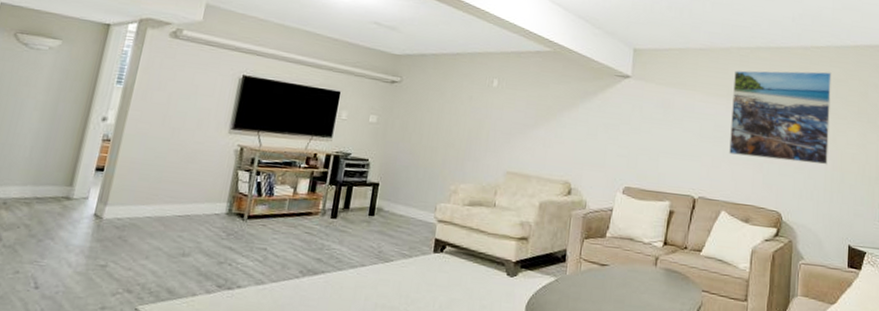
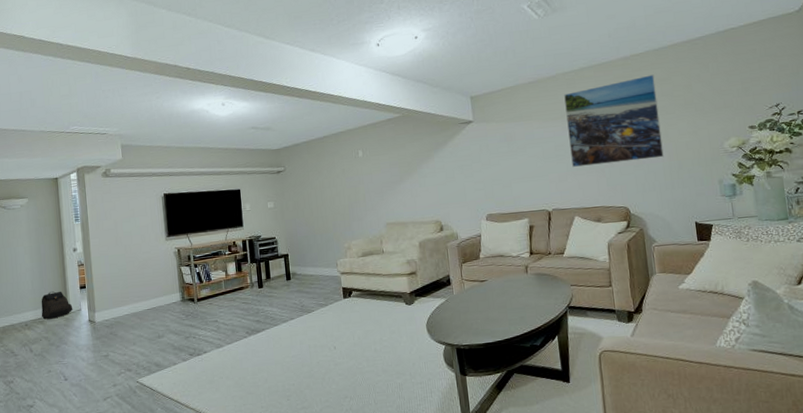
backpack: none [29,166,78,203] -> present [41,291,73,320]

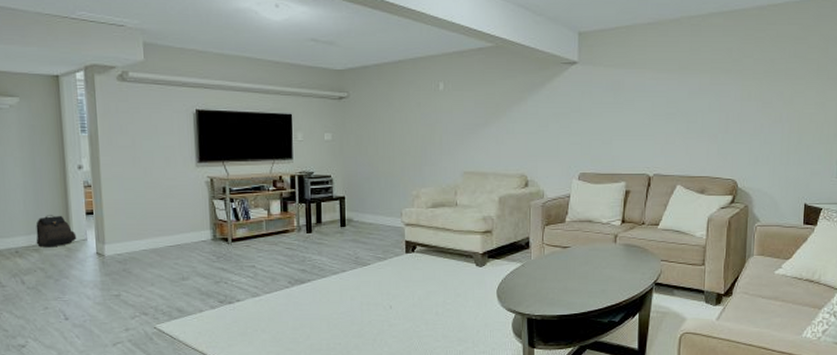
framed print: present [564,74,664,167] -> none [683,31,790,129]

